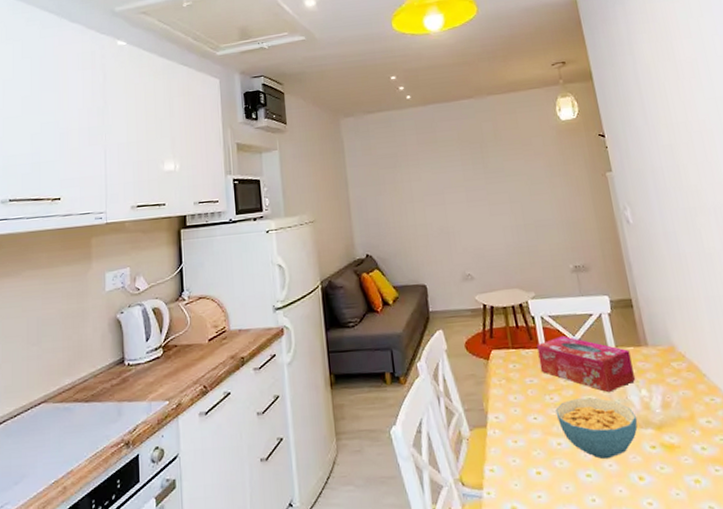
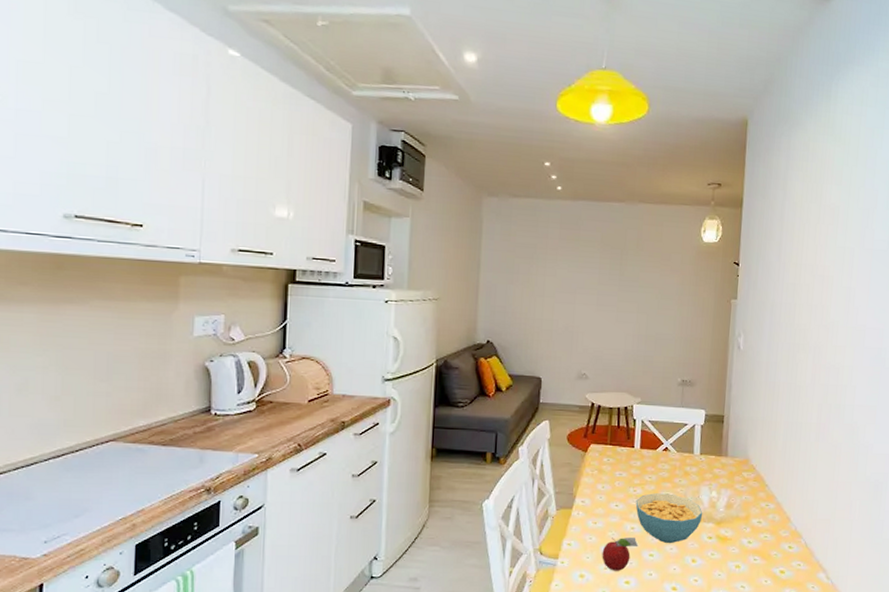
fruit: none [530,455,571,499] -> present [602,538,639,571]
tissue box: present [537,336,635,393] -> none [631,439,711,491]

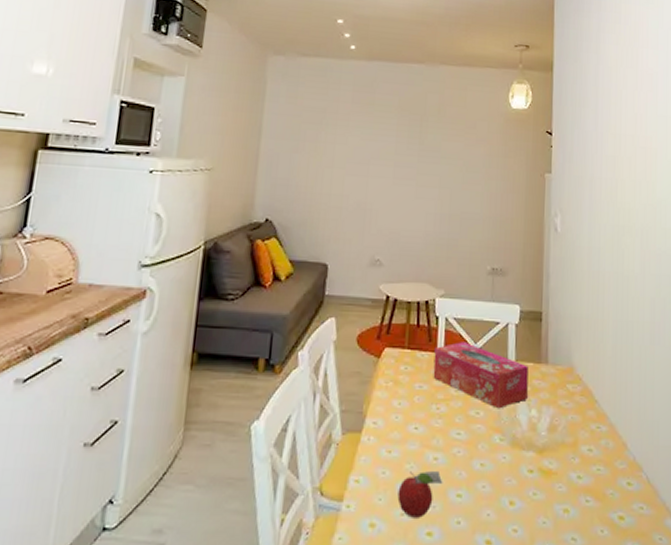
tissue box: none [631,439,711,491] -> present [433,342,529,409]
cereal bowl: present [635,493,703,544] -> none [439,412,521,480]

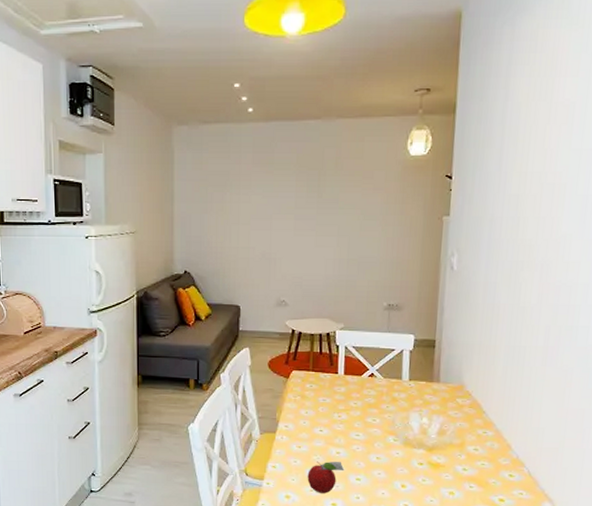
tissue box: present [433,342,529,409] -> none [335,365,421,417]

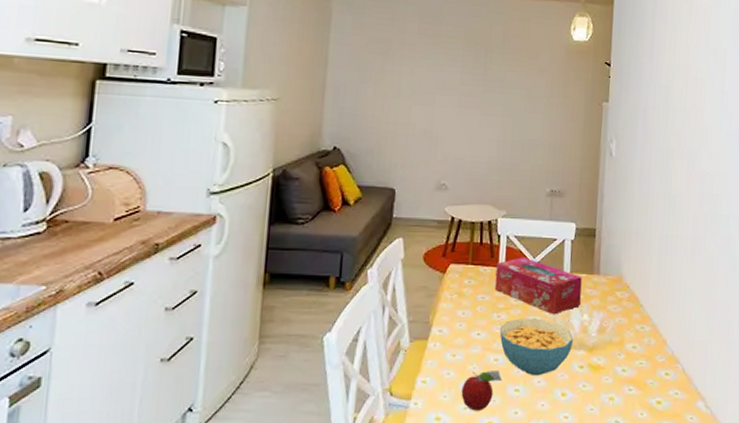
tissue box: none [335,365,421,417] -> present [494,257,582,315]
cereal bowl: none [340,419,413,469] -> present [499,318,574,376]

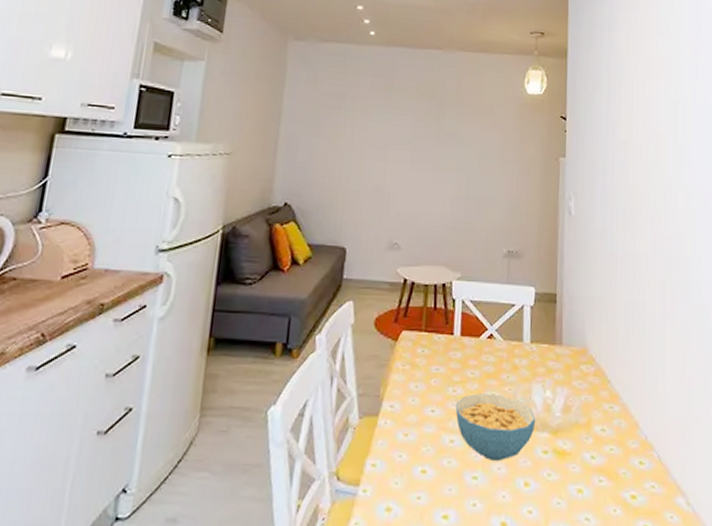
fruit: present [461,371,503,411] -> none [414,454,459,501]
tissue box: present [494,257,582,315] -> none [449,324,543,391]

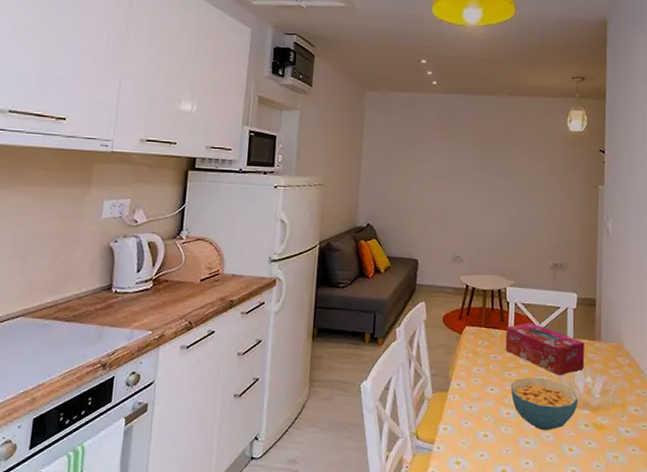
tissue box: none [449,324,543,391] -> present [505,322,585,376]

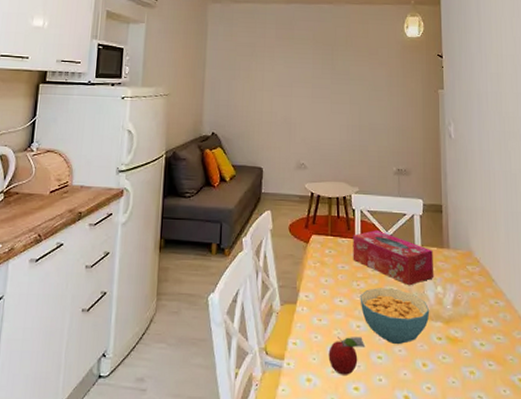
fruit: none [478,423,514,459] -> present [328,337,366,375]

